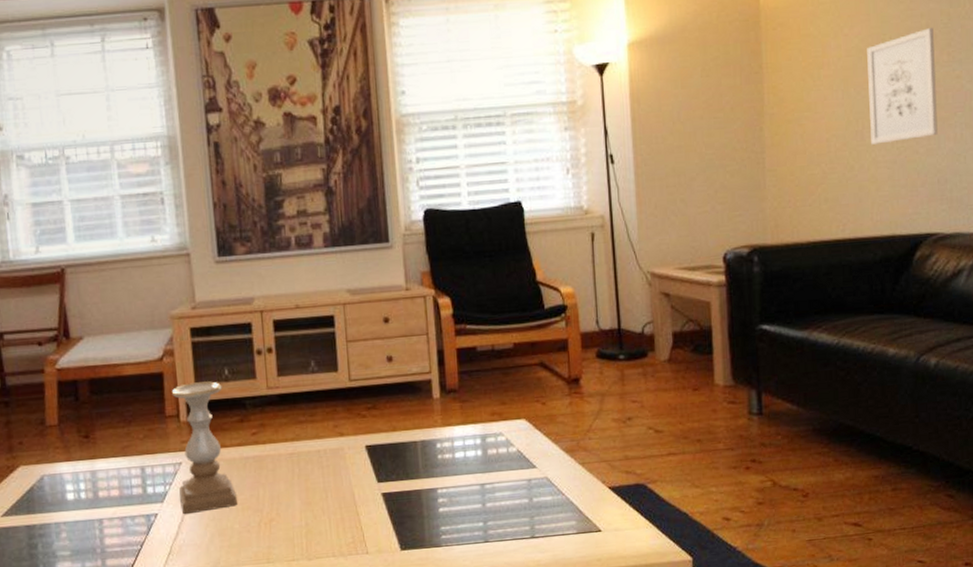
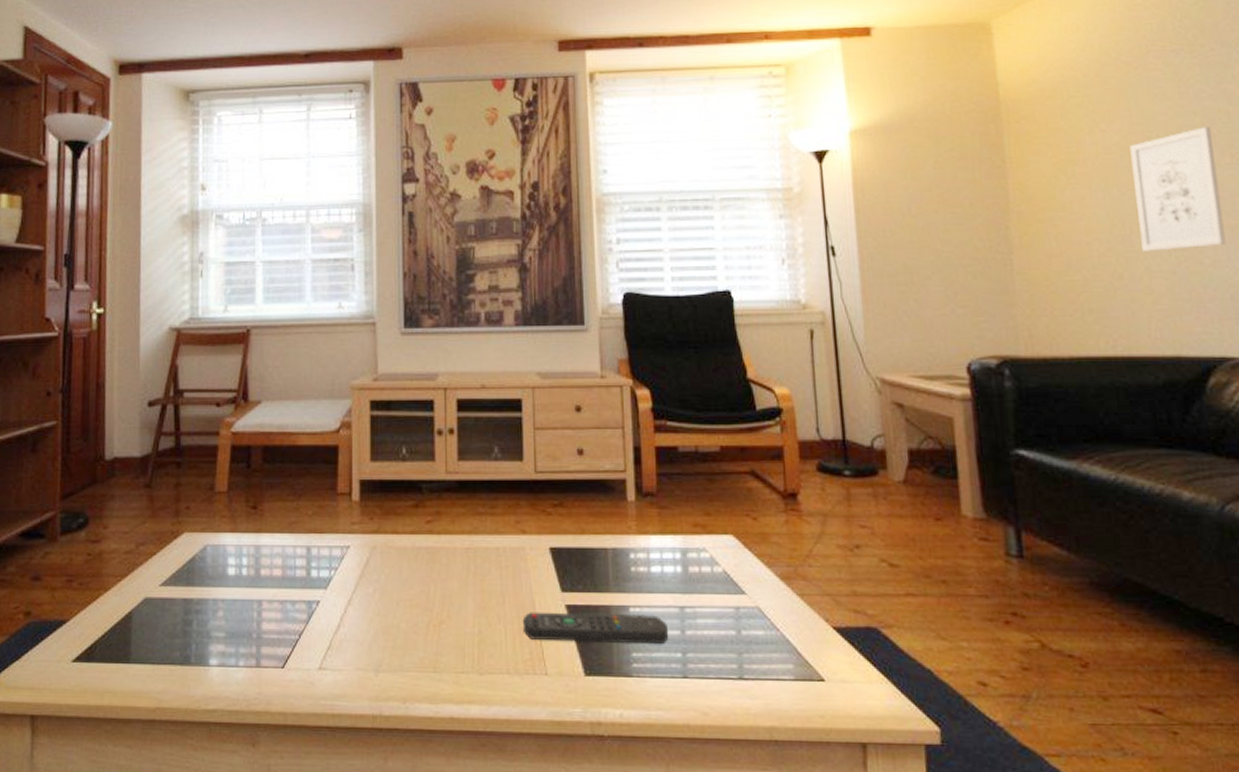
candle holder: present [171,381,237,515] -> none [345,459,405,606]
remote control: none [344,494,471,526] -> present [522,612,668,643]

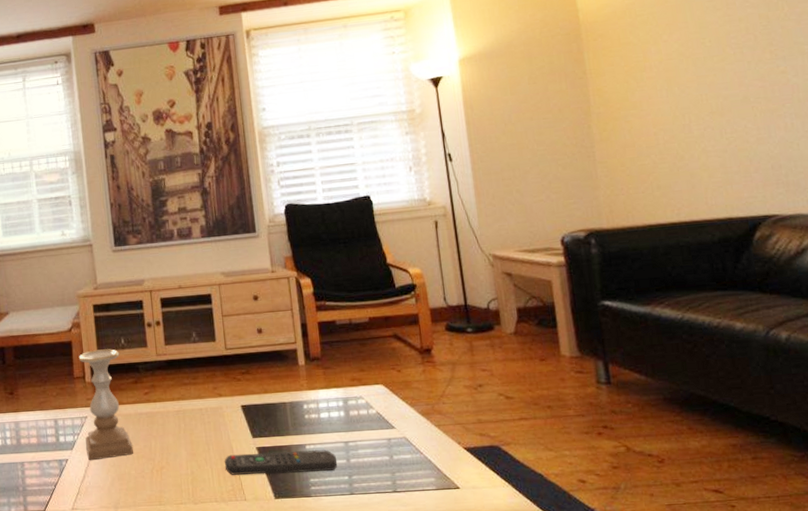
candle holder: none [345,459,405,606] -> present [78,349,133,461]
wall art: present [1130,126,1226,252] -> none [687,29,767,136]

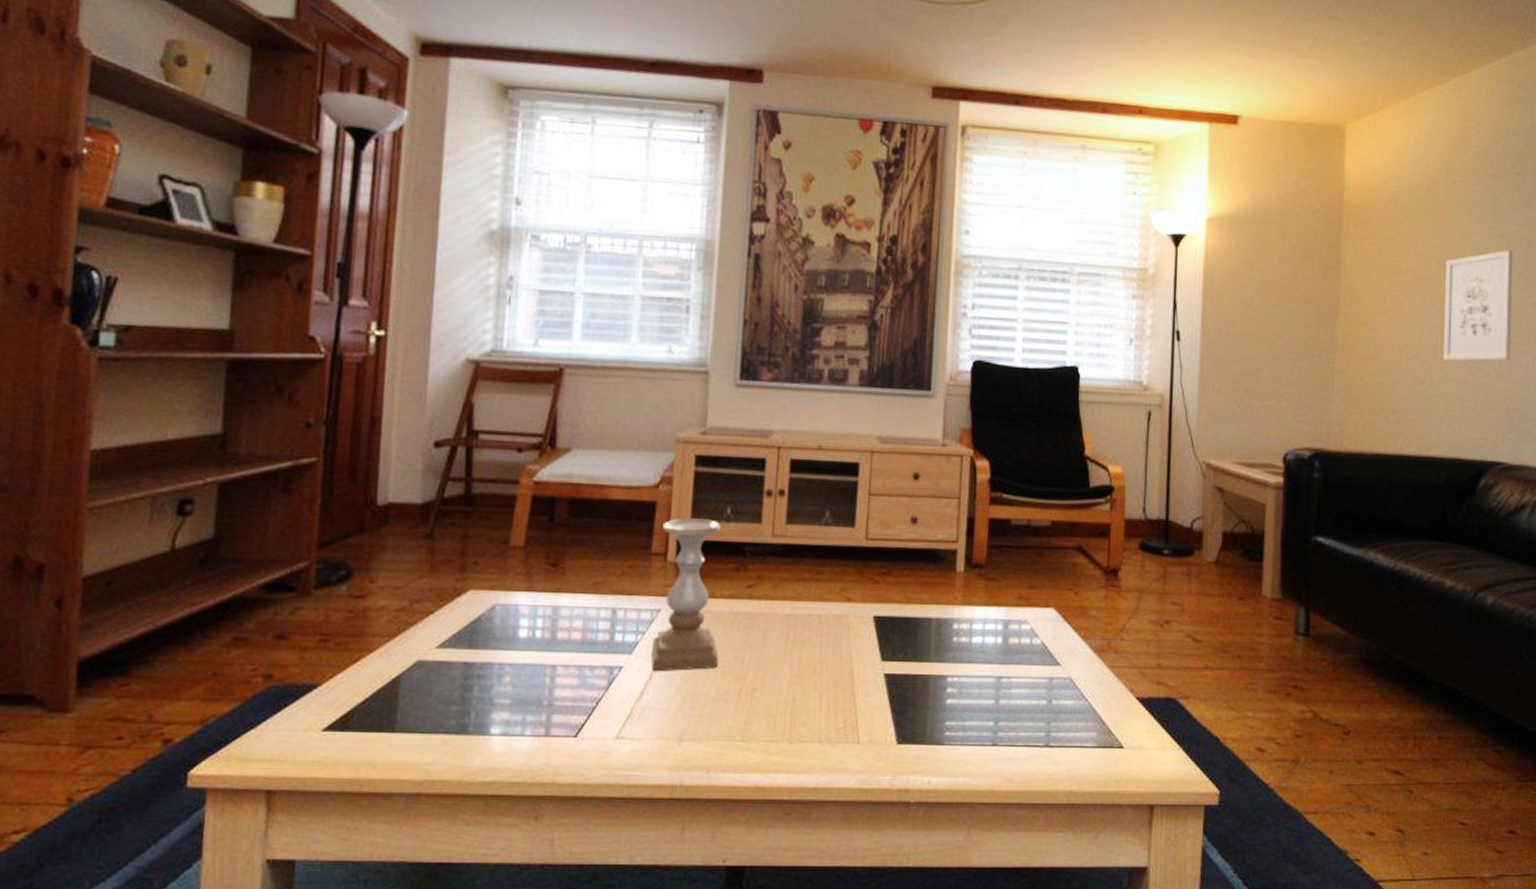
remote control: present [224,450,337,475] -> none [838,680,983,712]
wall art: none [687,29,767,136] -> present [1443,249,1513,362]

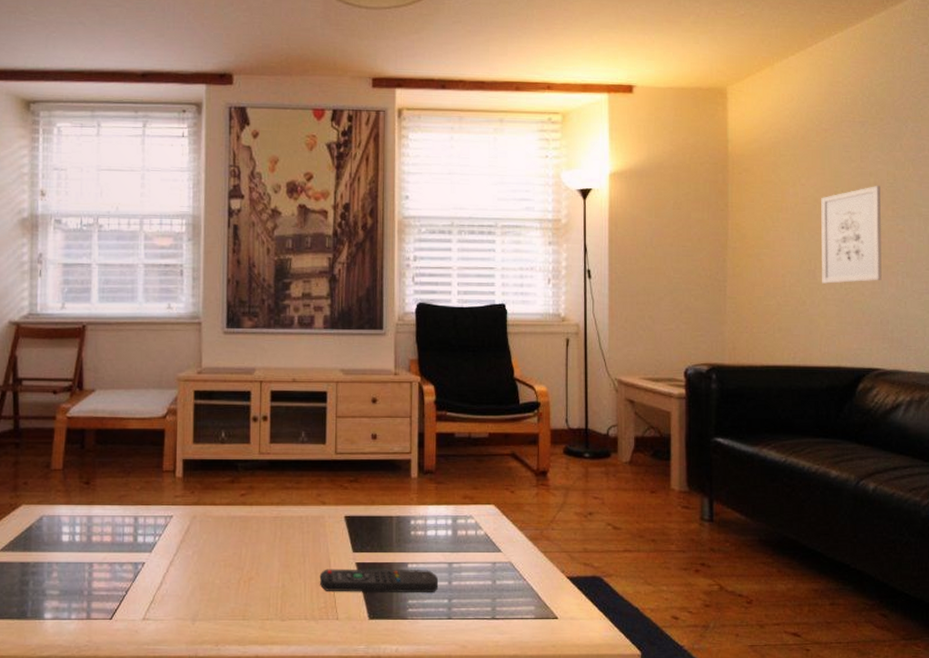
candle holder: present [651,518,722,672] -> none [167,442,220,566]
remote control: none [838,680,983,712] -> present [319,569,438,592]

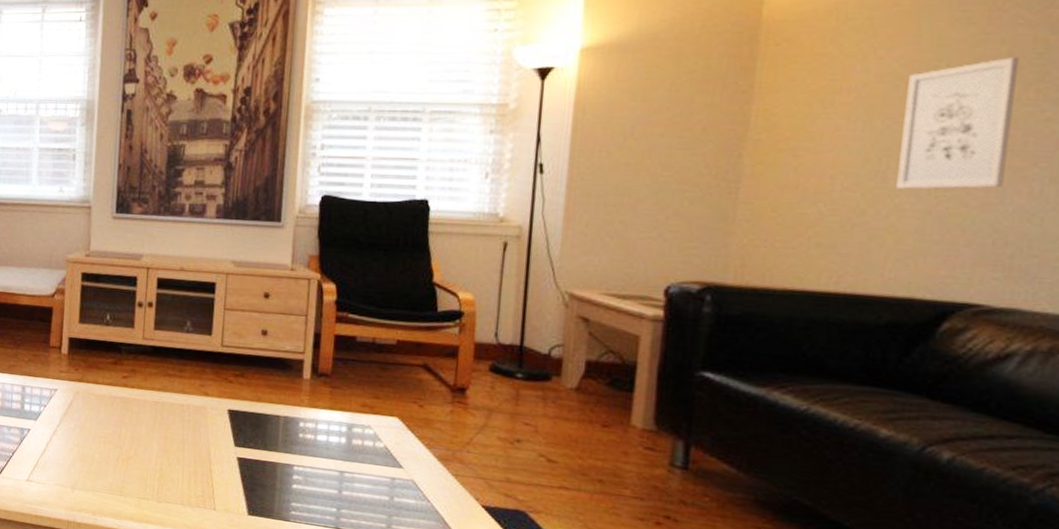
remote control: present [319,569,438,592] -> none [198,459,326,499]

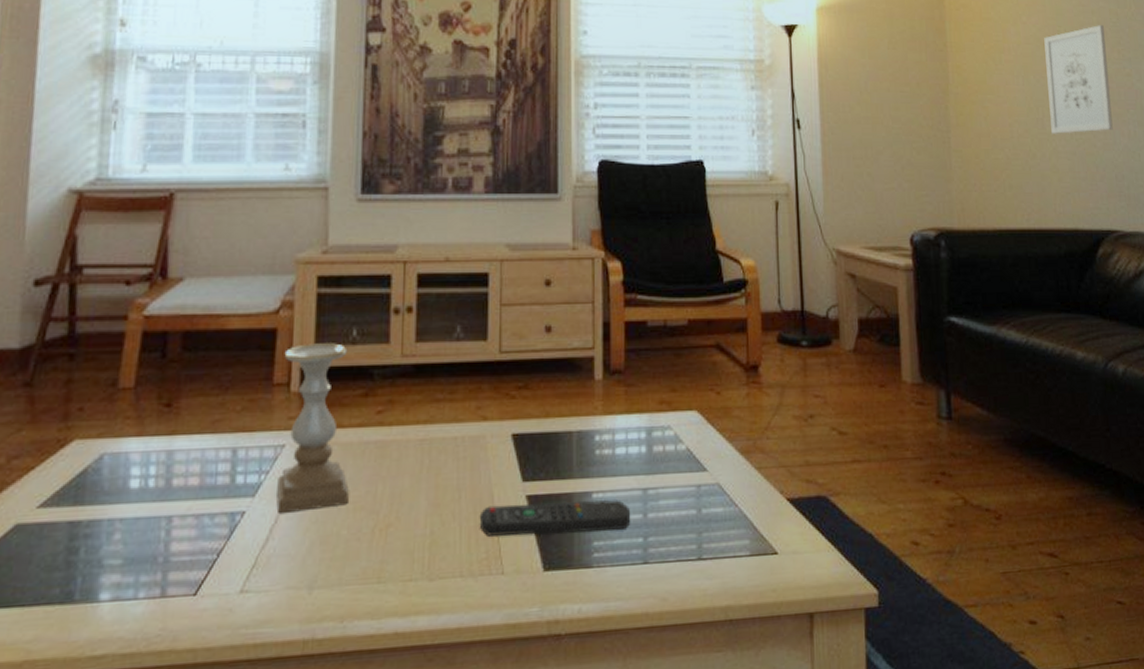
candle holder: none [51,321,103,438] -> present [276,343,349,515]
remote control: none [198,459,326,499] -> present [479,500,630,536]

